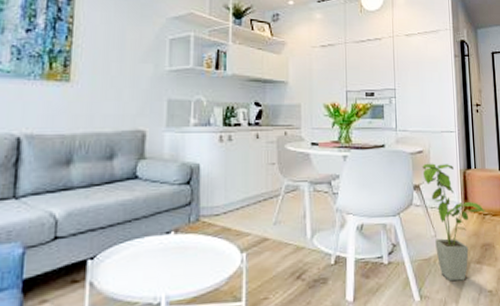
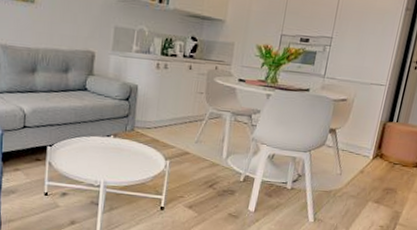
house plant: present [422,163,486,281] -> none [337,111,398,214]

